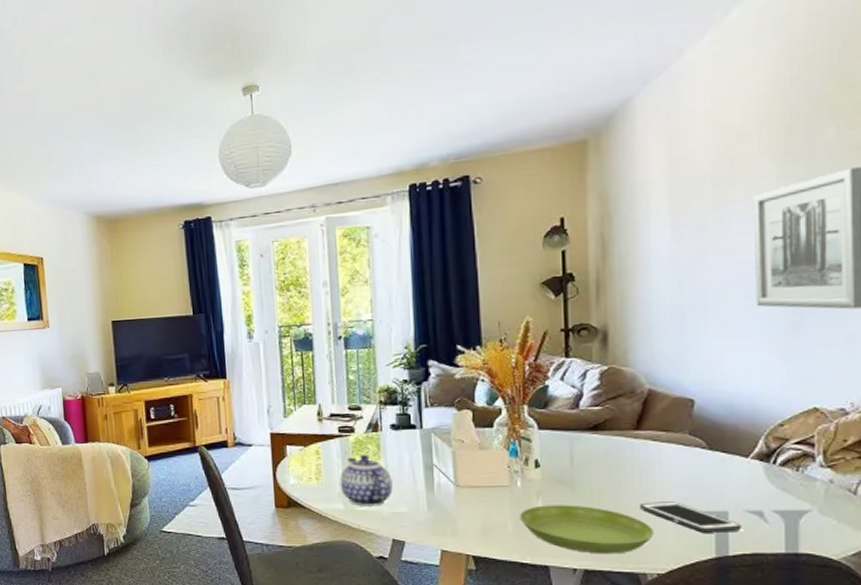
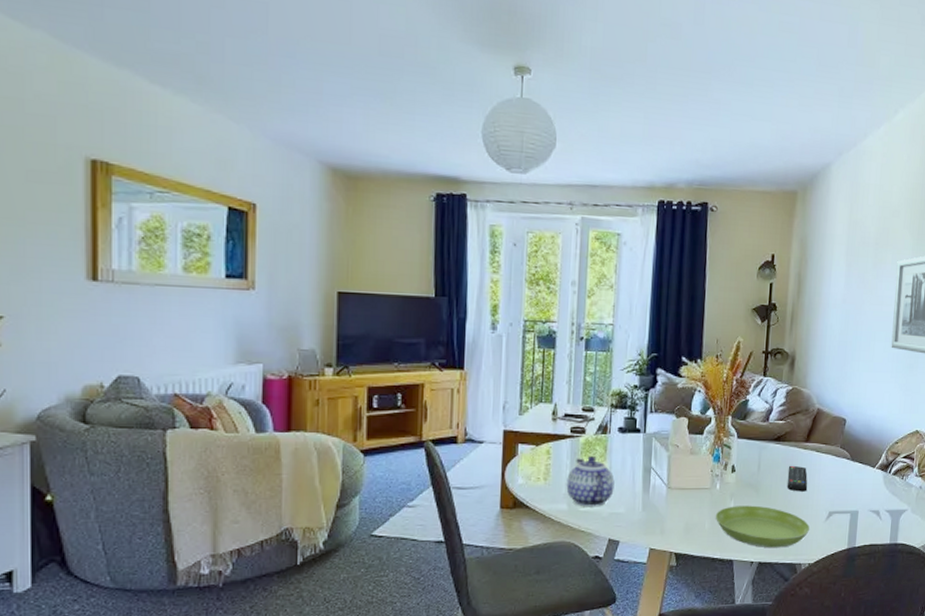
remote control: none [613,457,645,489] -> present [787,465,808,492]
cell phone: present [639,501,742,533] -> none [802,503,866,529]

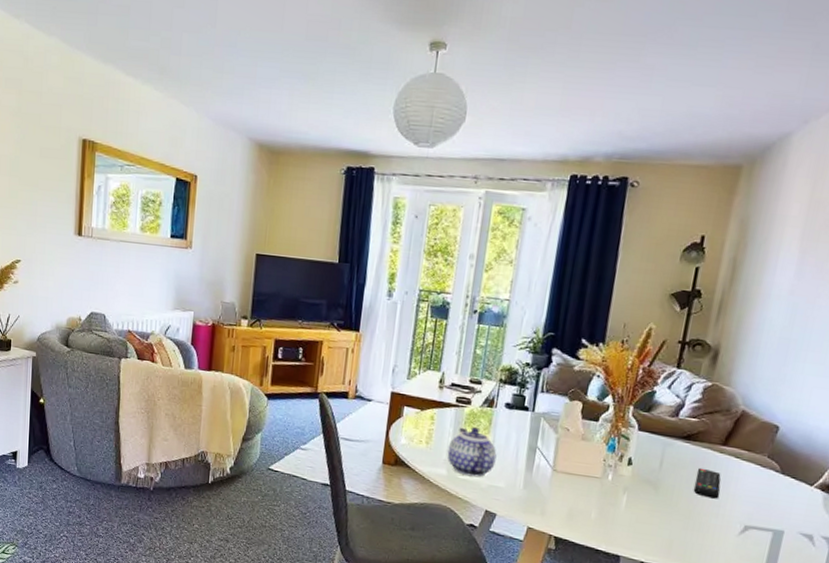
saucer: present [715,505,810,548] -> none [603,500,718,554]

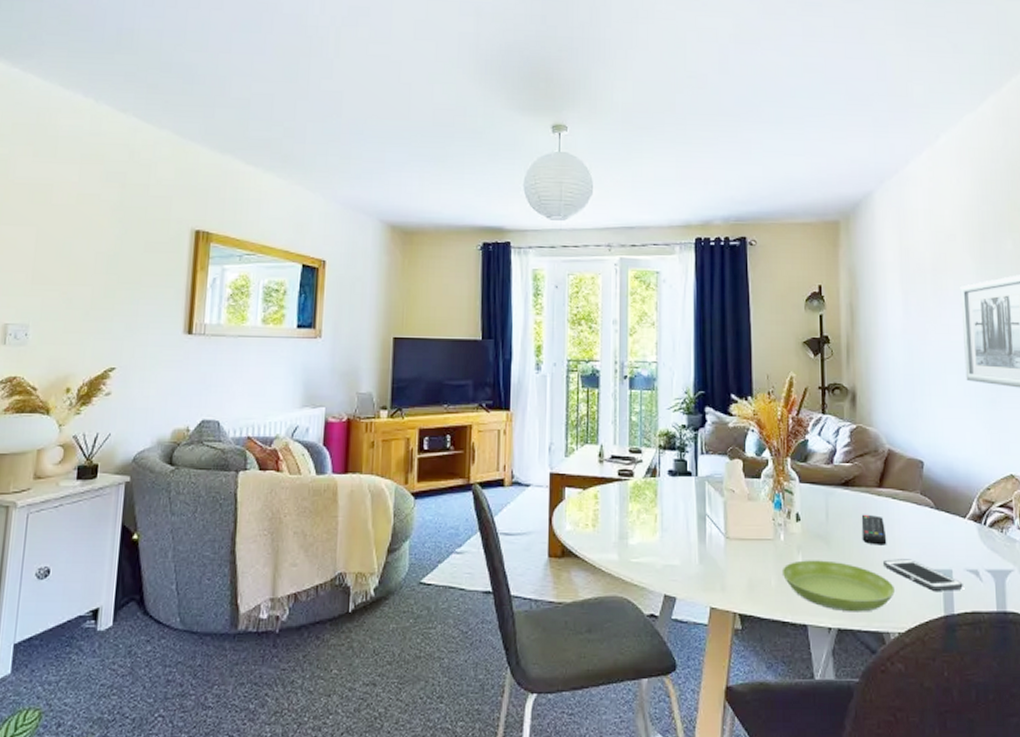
teapot: present [447,426,497,478] -> none [616,500,667,558]
saucer: none [603,500,718,554] -> present [781,560,896,612]
cell phone: none [710,512,793,550] -> present [882,559,963,591]

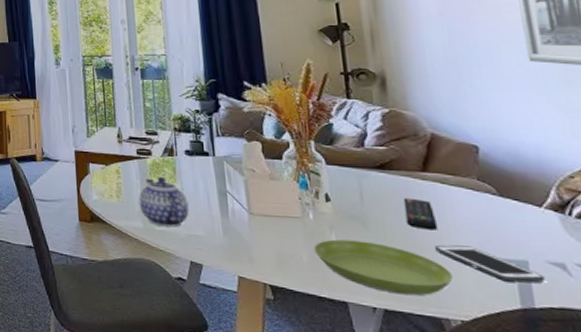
teapot: none [616,500,667,558] -> present [139,176,189,228]

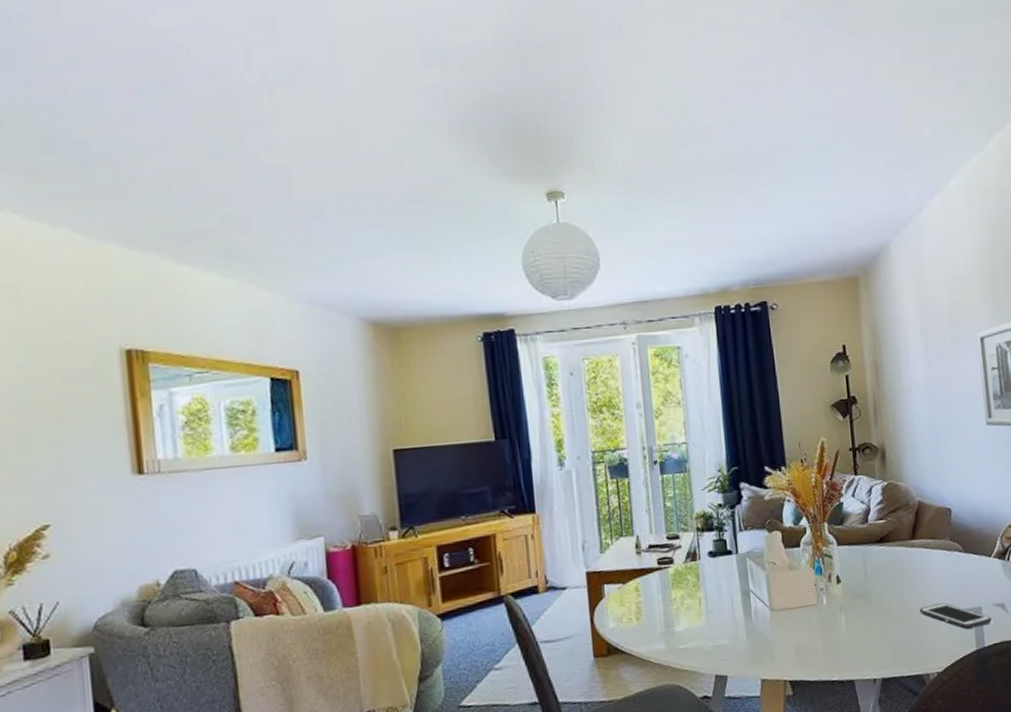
teapot: present [139,176,189,228] -> none [661,585,713,644]
saucer: present [313,239,454,296] -> none [826,616,933,662]
remote control: present [403,197,438,230] -> none [897,566,922,595]

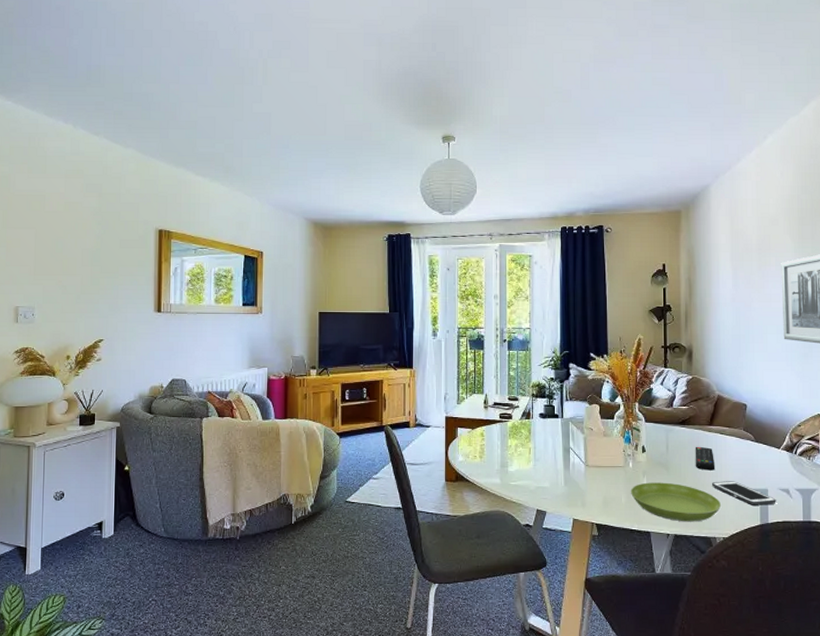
saucer: none [826,616,933,662] -> present [630,482,722,522]
remote control: none [897,566,922,595] -> present [695,446,715,471]

